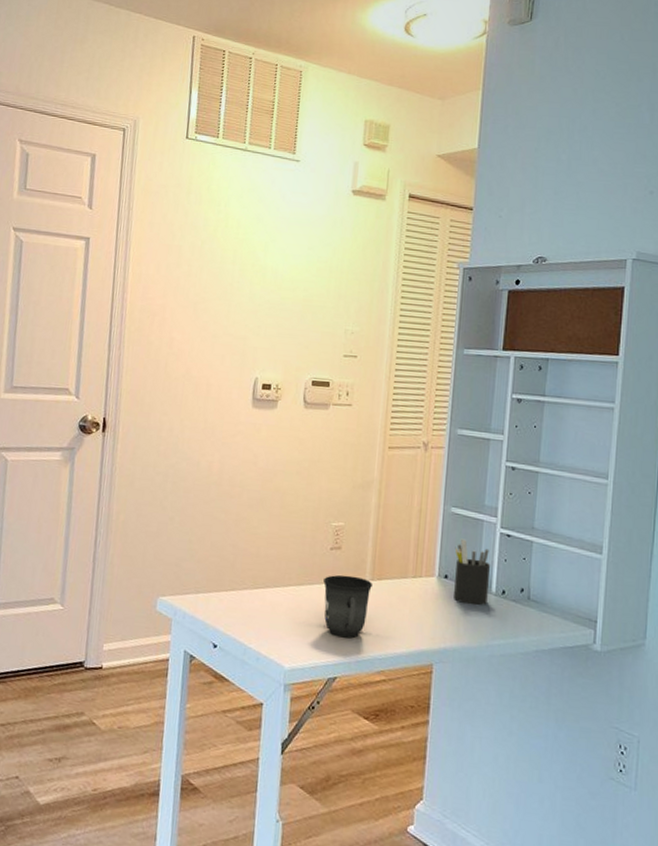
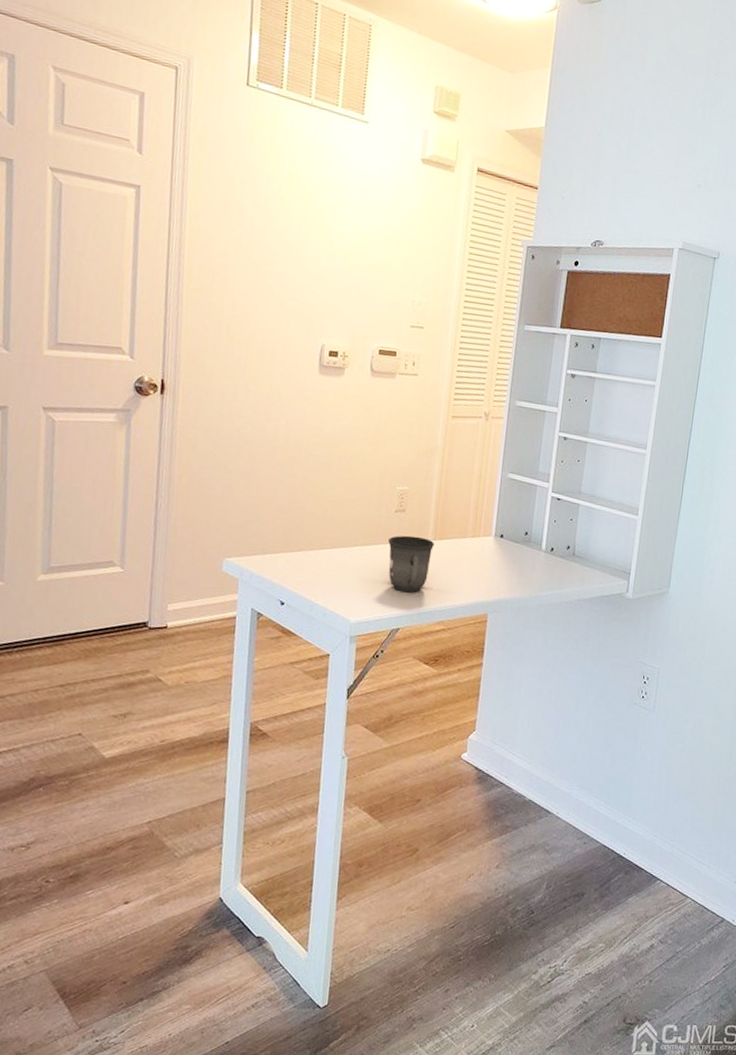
pen holder: present [454,538,490,606] -> none [508,502,541,562]

